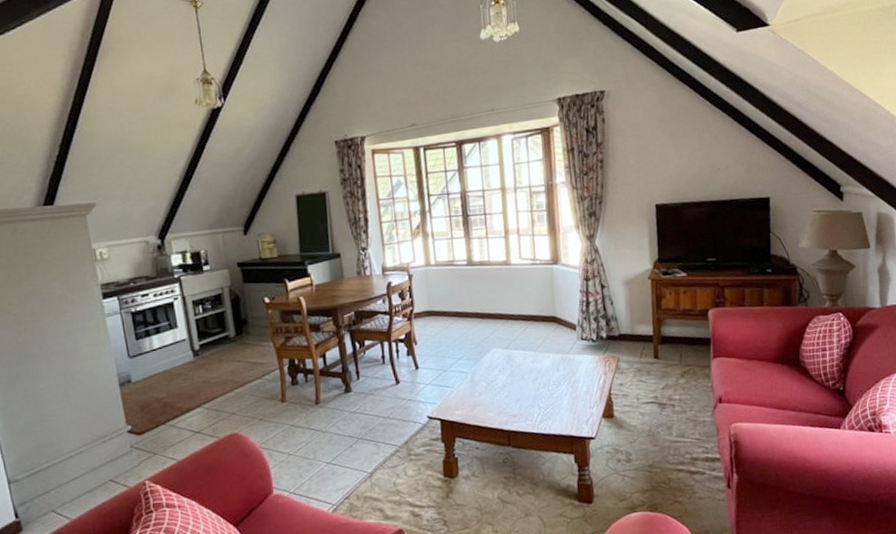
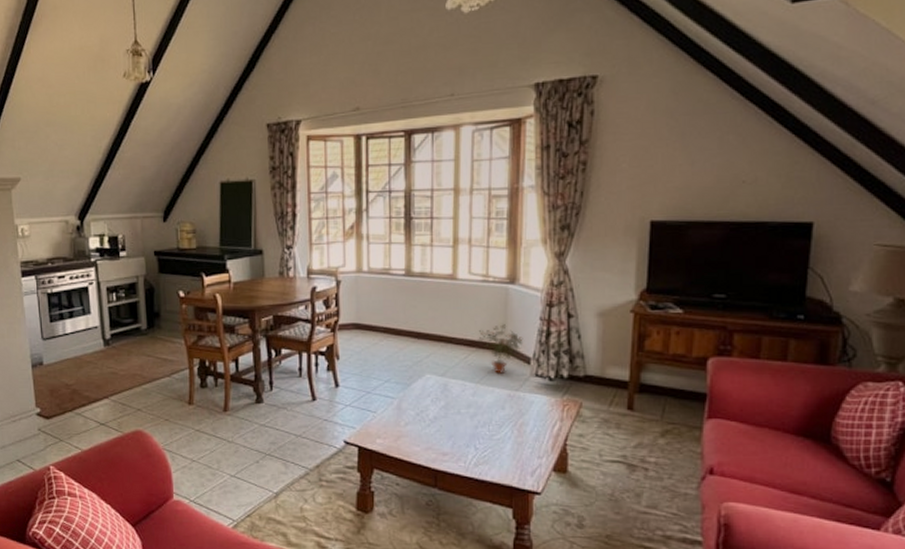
potted plant: none [532,299,569,342] -> present [478,324,523,375]

